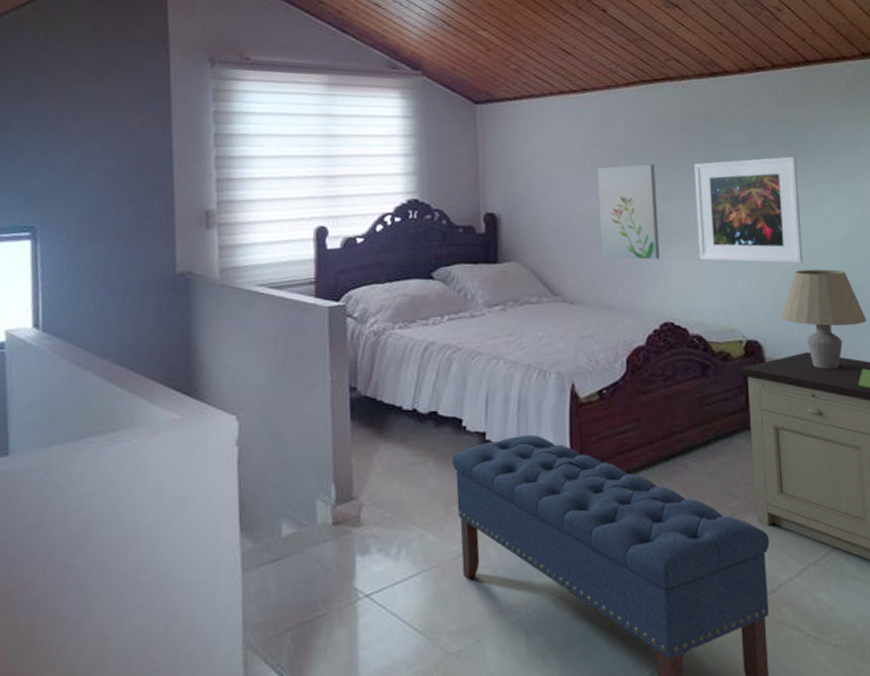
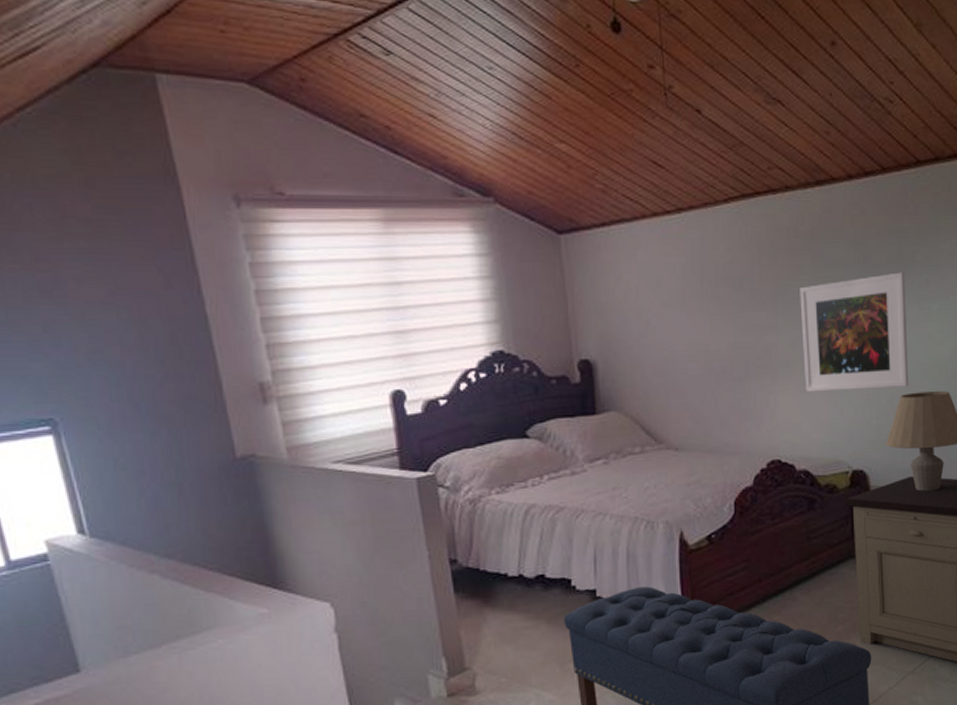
wall art: present [597,163,660,260] -> none [698,291,766,398]

